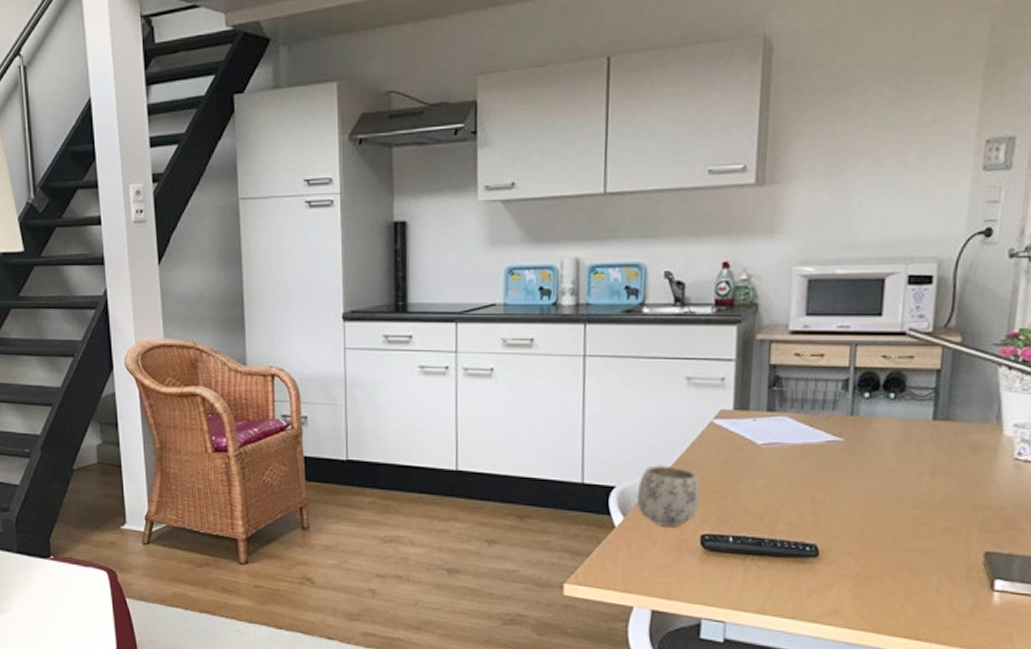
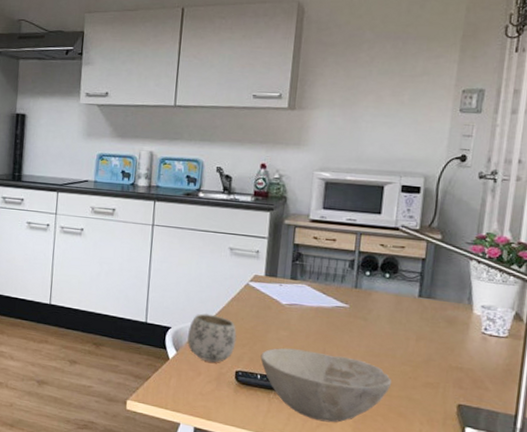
bowl: none [732,500,900,589] -> present [260,347,391,423]

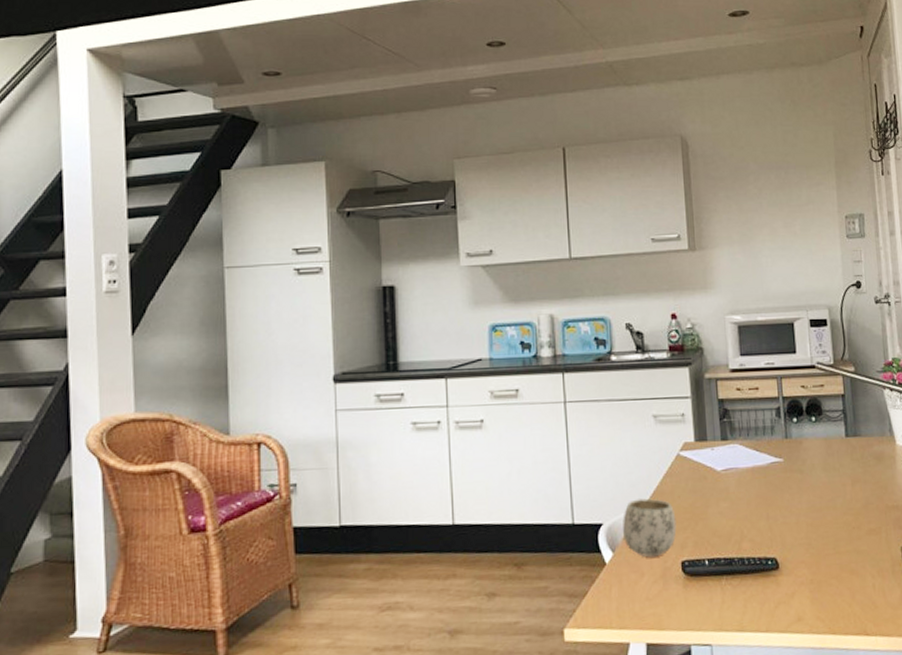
bowl: present [260,347,391,423] -> none [705,518,838,600]

